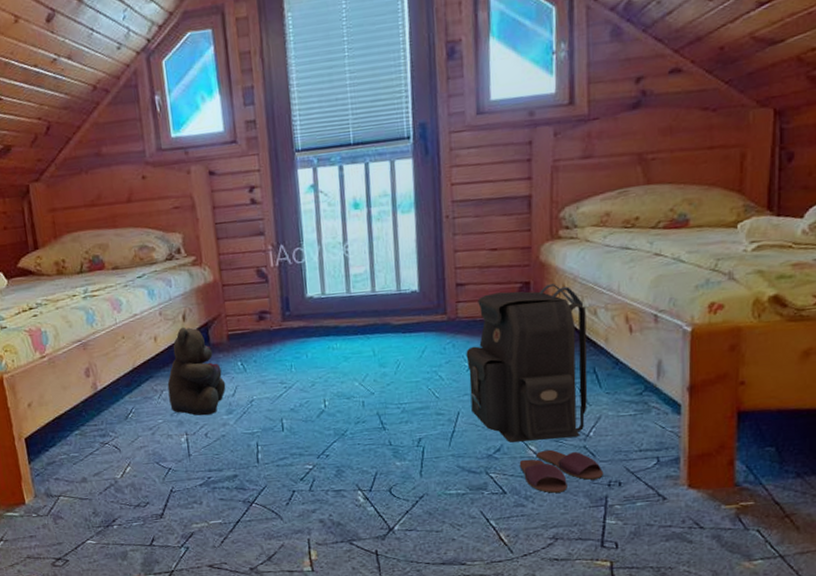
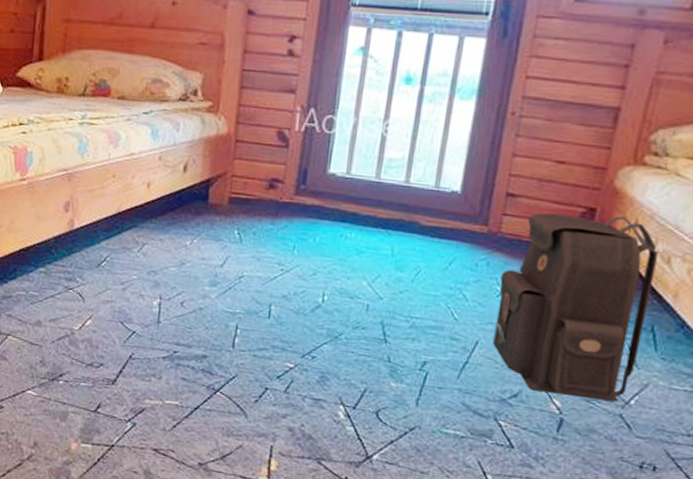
teddy bear: present [167,327,226,416] -> none [149,178,216,283]
slippers: present [519,449,603,493] -> none [536,408,637,462]

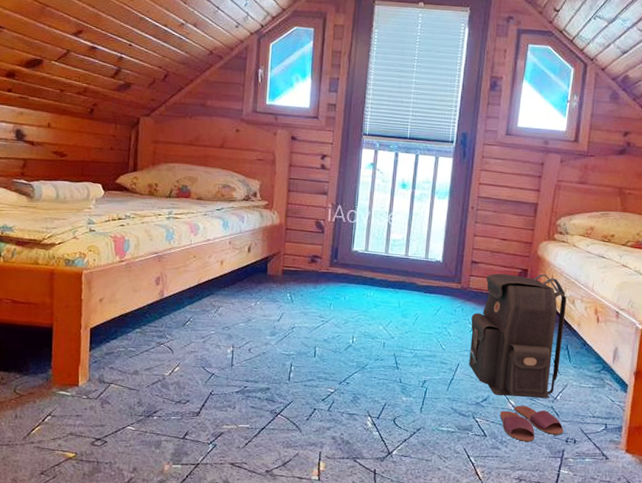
slippers: none [536,408,637,462] -> present [500,405,563,442]

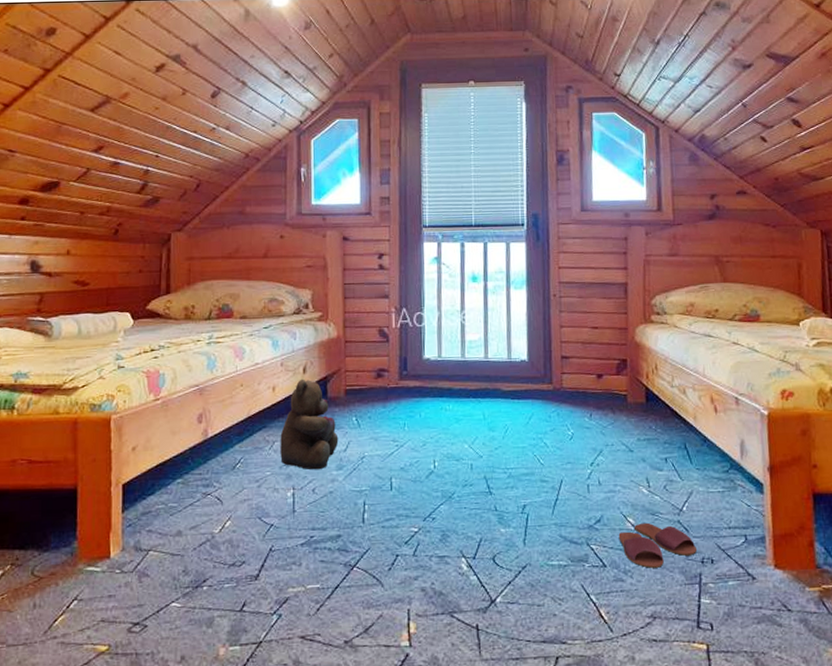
teddy bear: none [224,257,274,334] -> present [280,379,339,470]
backpack: present [469,273,567,398] -> none [569,363,680,514]

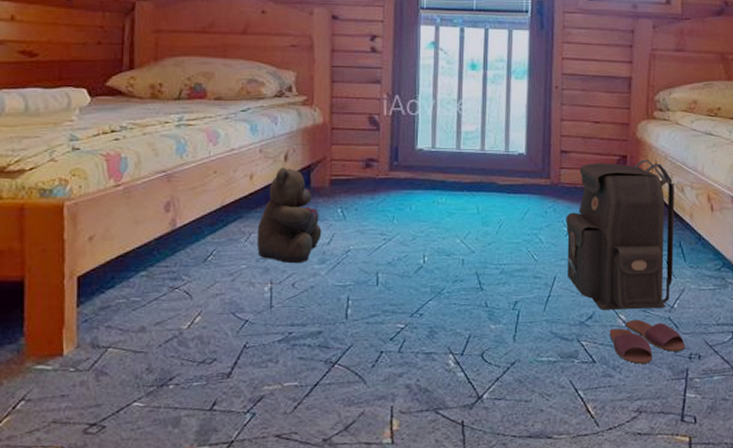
backpack: none [569,363,680,514] -> present [566,160,675,310]

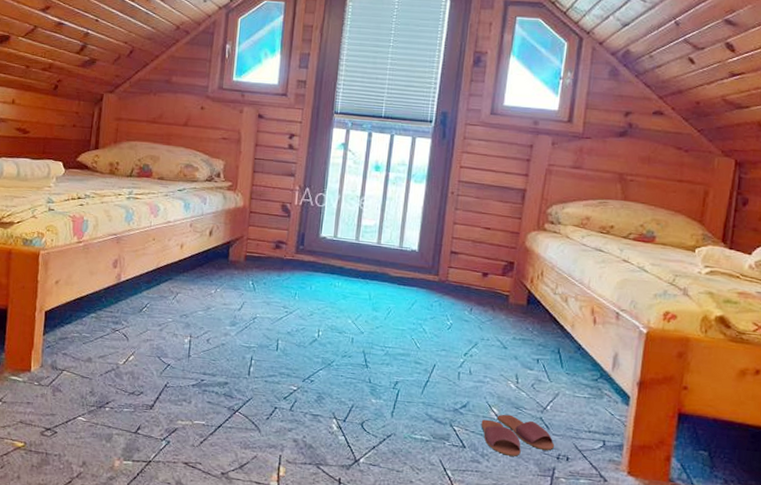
teddy bear: present [257,167,322,264] -> none [182,240,235,323]
backpack: present [566,160,675,310] -> none [446,265,559,408]

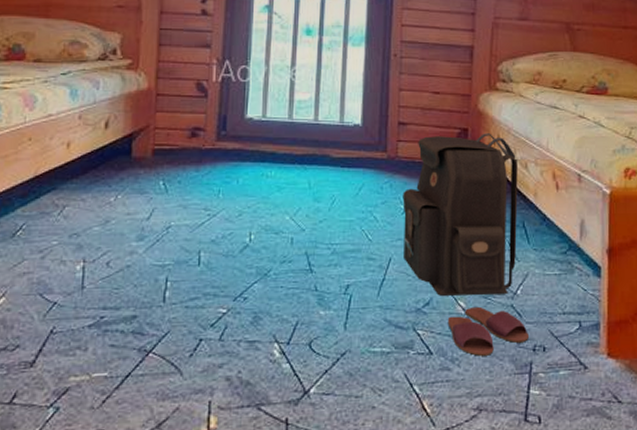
backpack: none [446,265,559,408] -> present [403,133,518,296]

